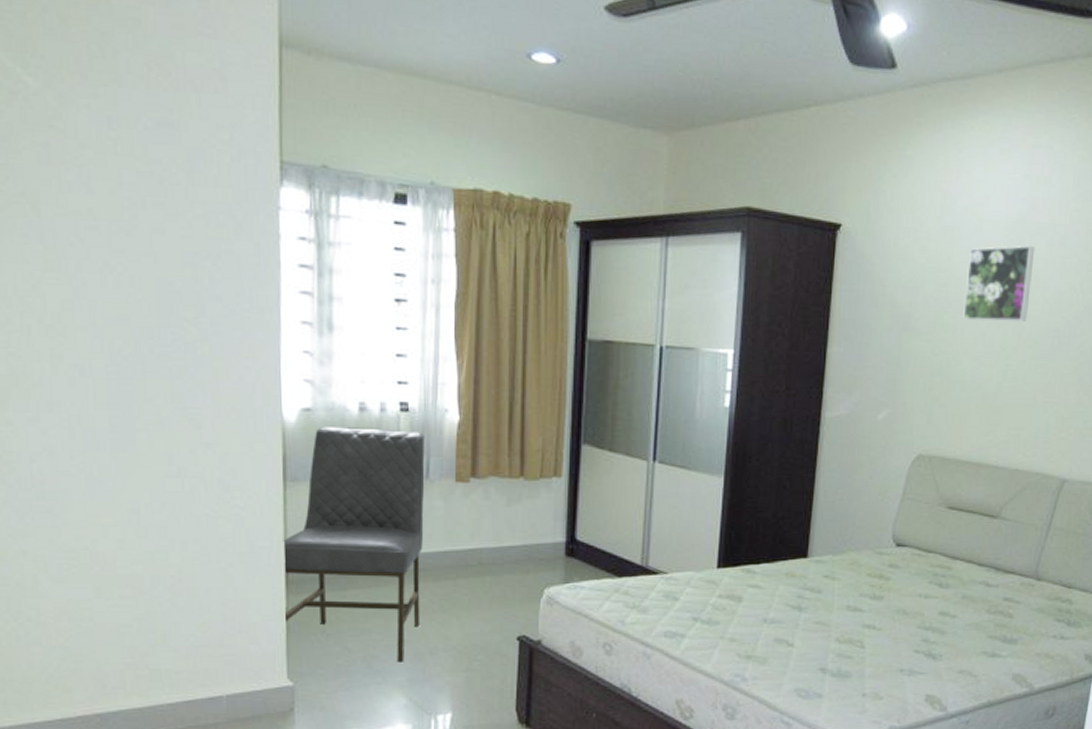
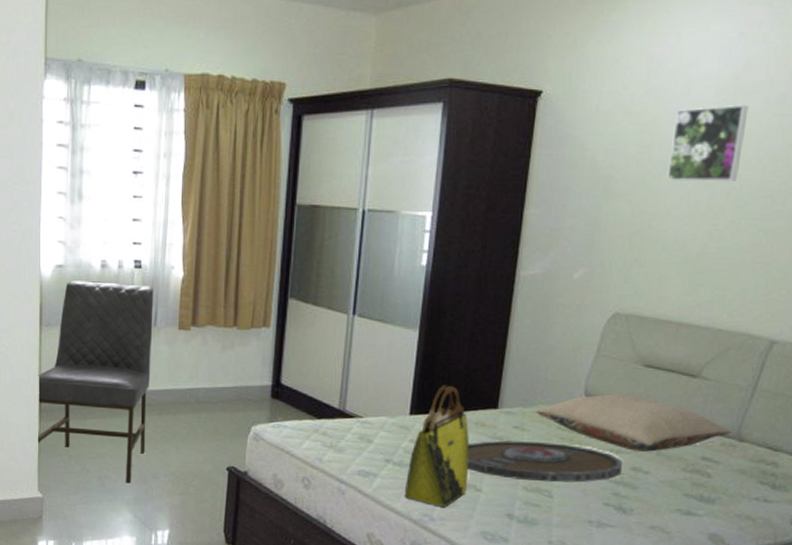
tote bag: none [714,534,780,666] -> present [404,385,470,508]
serving tray: none [778,591,931,632] -> present [467,440,623,483]
pillow: none [846,537,1030,595] -> present [536,393,731,452]

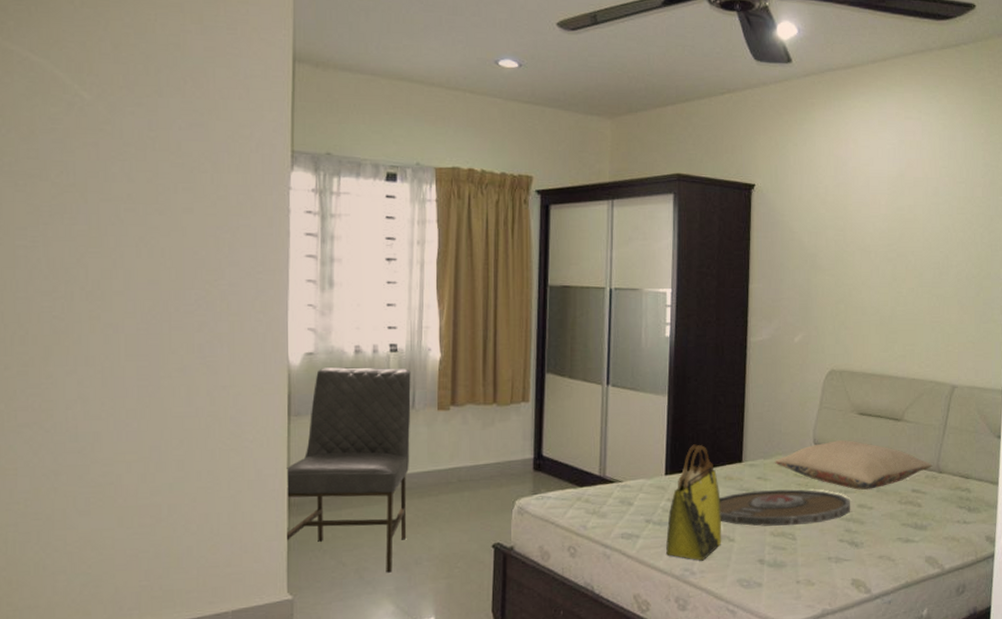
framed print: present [667,104,749,182] -> none [859,195,914,258]

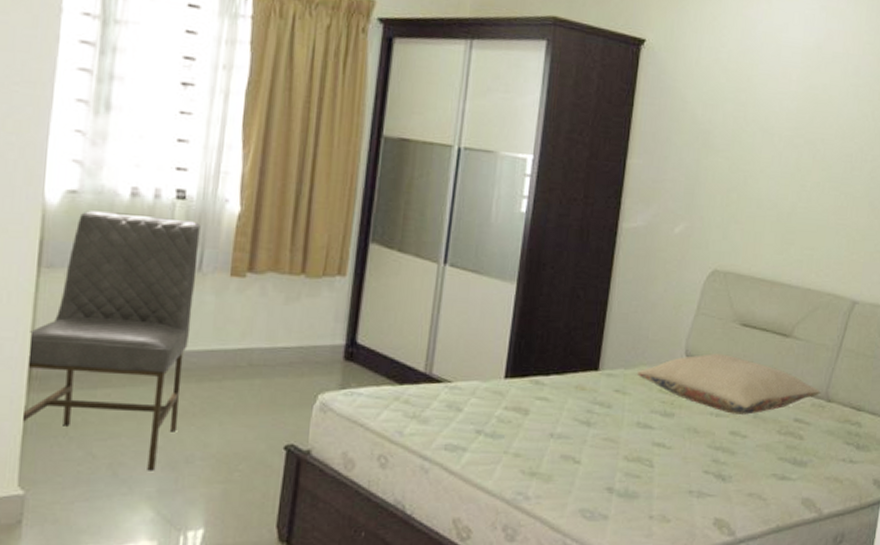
tote bag: present [665,444,722,561] -> none [496,344,569,484]
serving tray: present [719,489,851,527] -> none [565,406,722,451]

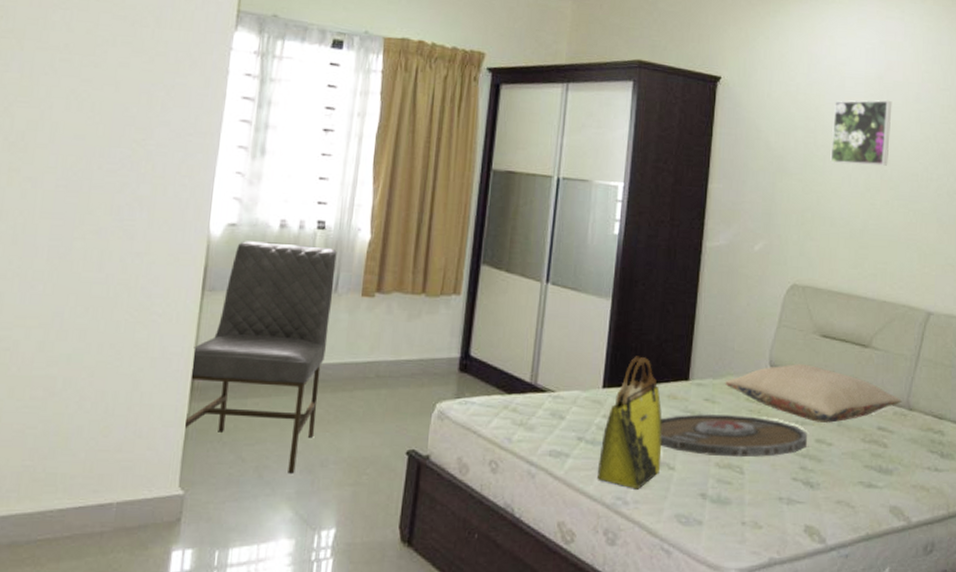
tote bag: none [496,344,569,484] -> present [596,356,662,490]
serving tray: none [565,406,722,451] -> present [660,414,808,458]
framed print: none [760,71,830,145] -> present [830,99,892,167]

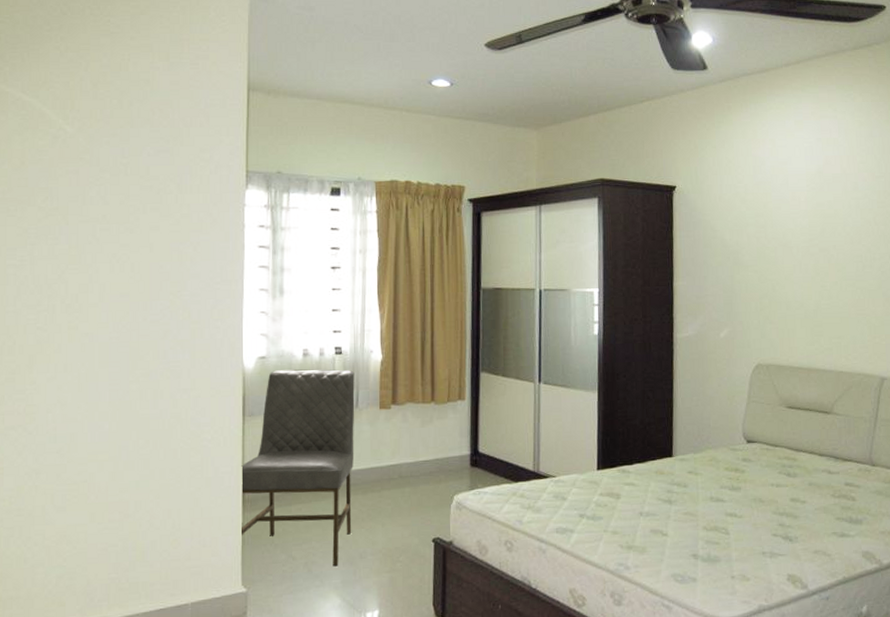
tote bag: present [596,356,662,490] -> none [599,439,655,556]
serving tray: present [660,414,808,458] -> none [651,483,784,521]
pillow: present [725,364,901,423] -> none [705,433,864,484]
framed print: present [830,99,892,167] -> none [780,191,834,253]

